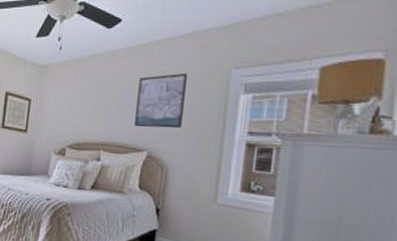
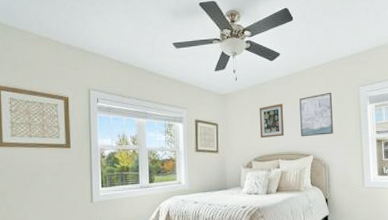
wall art: none [80,82,117,123] -> present [259,103,285,139]

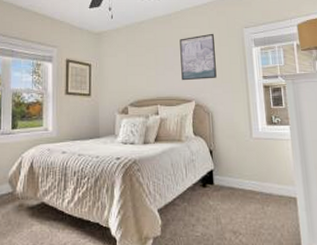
wall art: present [259,103,285,139] -> none [136,44,164,82]

